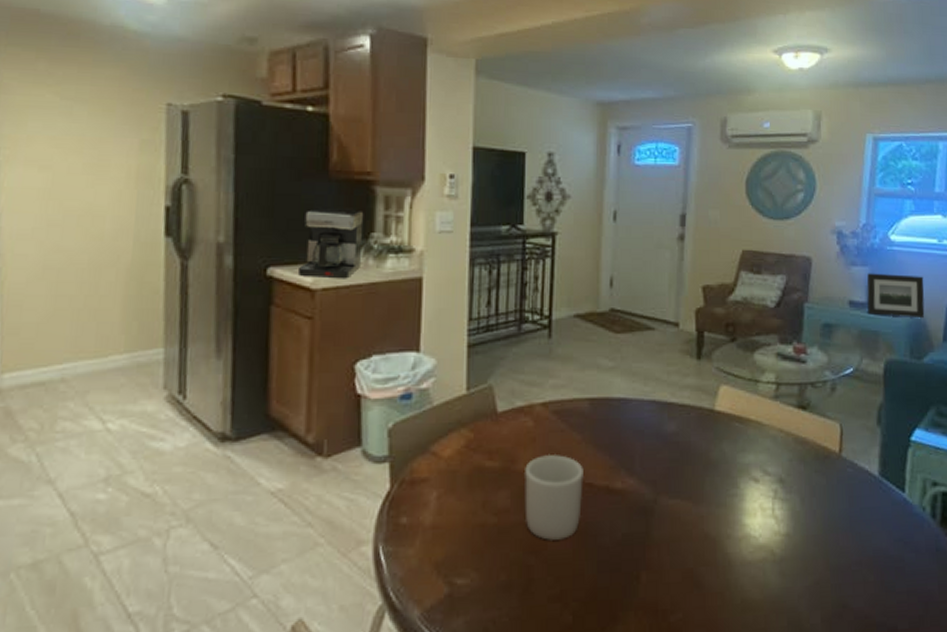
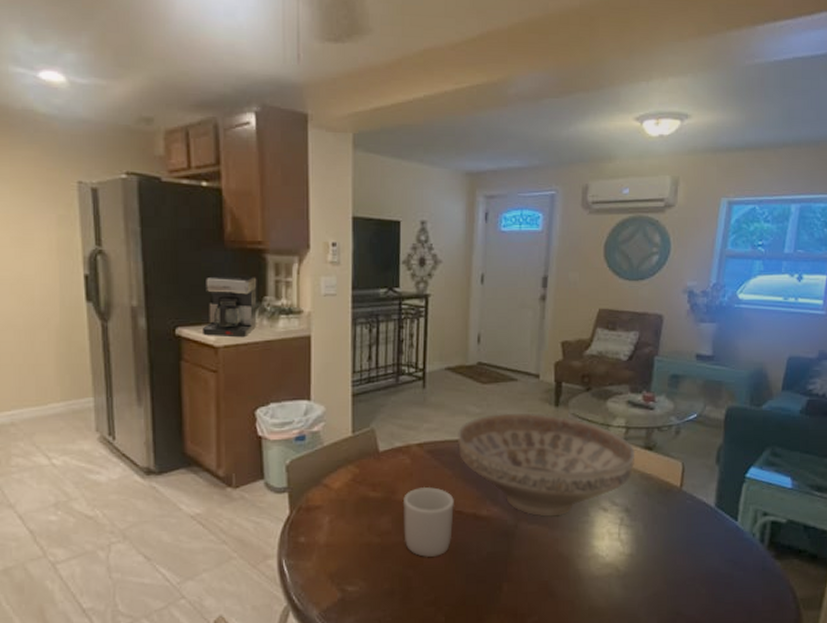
decorative bowl: none [588,367,788,489] -> present [458,413,636,517]
picture frame: present [867,273,925,319] -> none [713,329,768,370]

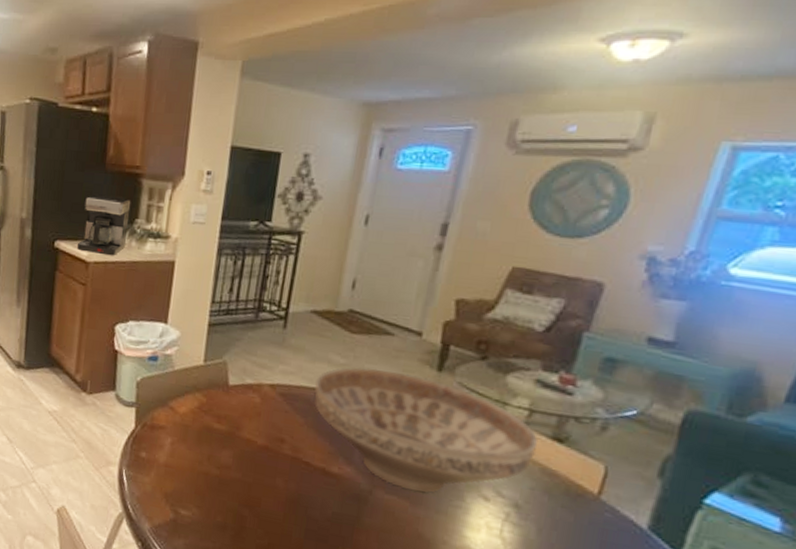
mug: present [402,486,454,557] -> none [243,429,303,503]

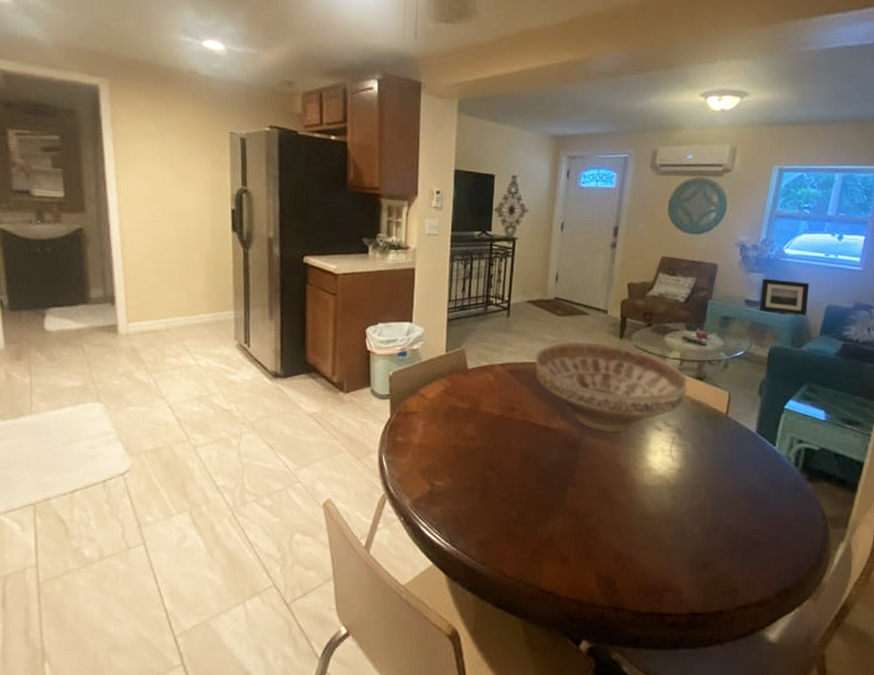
coffee maker: present [77,194,131,256] -> none [326,213,373,267]
picture frame: none [673,309,773,372] -> present [760,278,810,316]

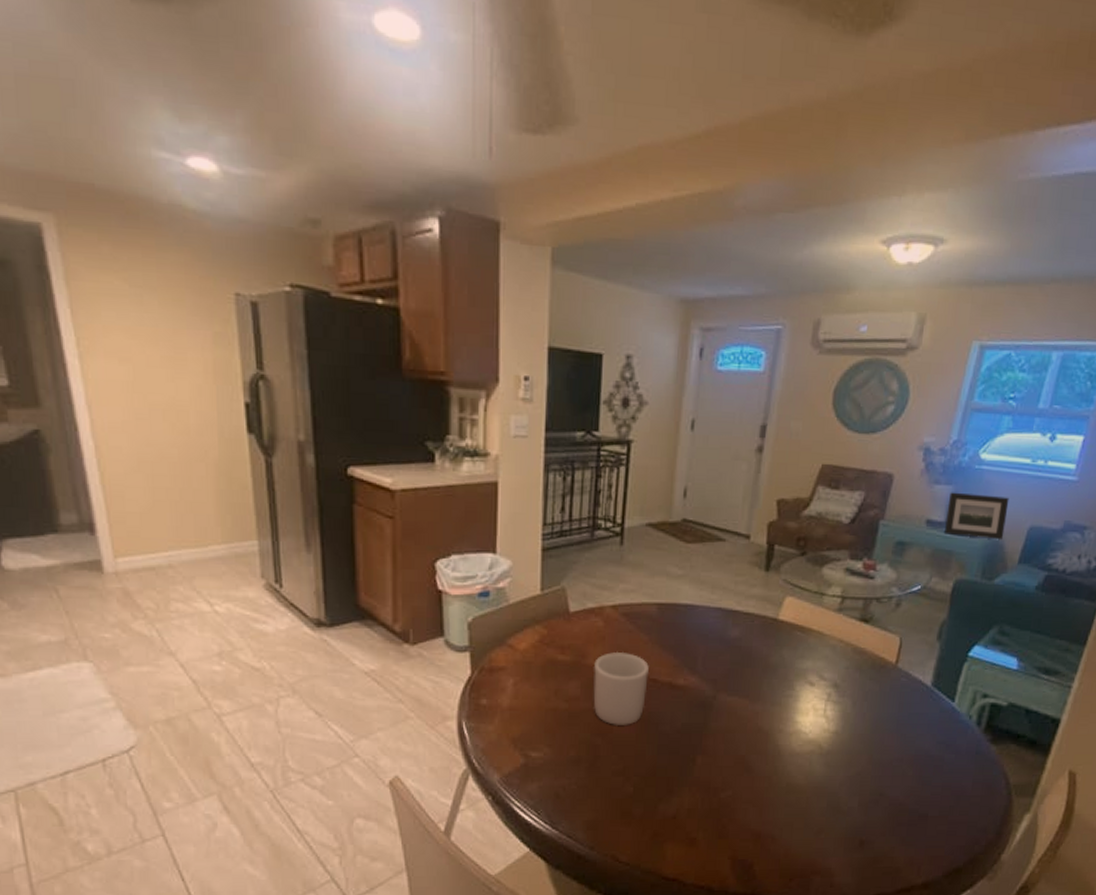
mug: none [485,400,529,461] -> present [593,651,649,725]
decorative bowl: present [535,341,688,433] -> none [656,576,850,689]

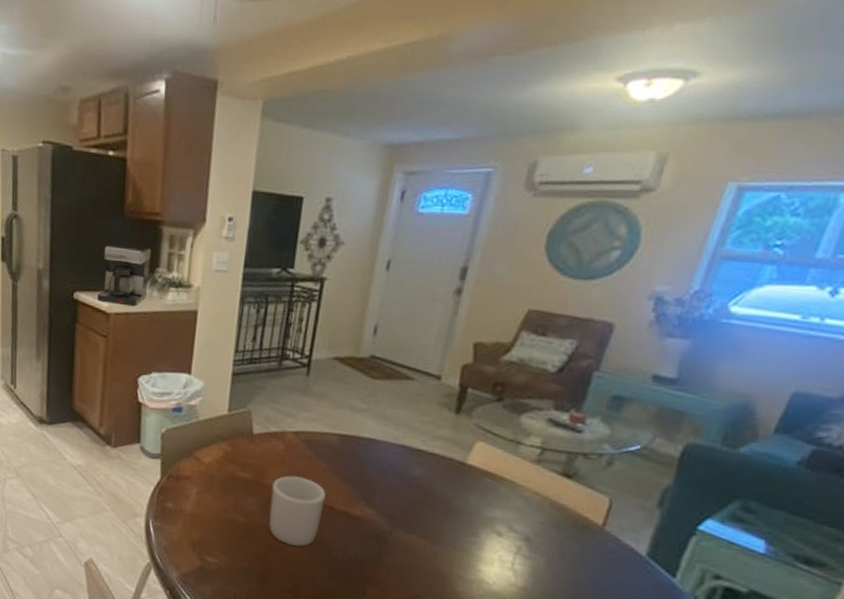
coffee maker: none [378,407,439,481] -> present [97,243,152,307]
picture frame: present [944,492,1009,540] -> none [675,346,767,405]

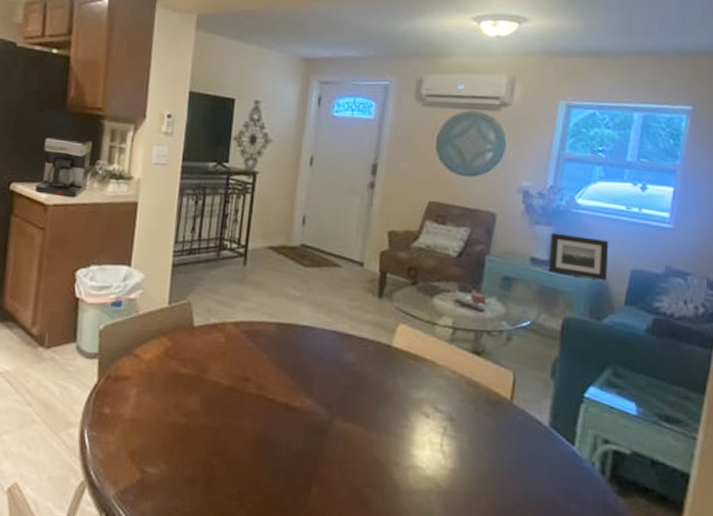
mug: present [268,475,326,547] -> none [211,368,267,446]
picture frame: none [675,346,767,405] -> present [549,232,609,281]

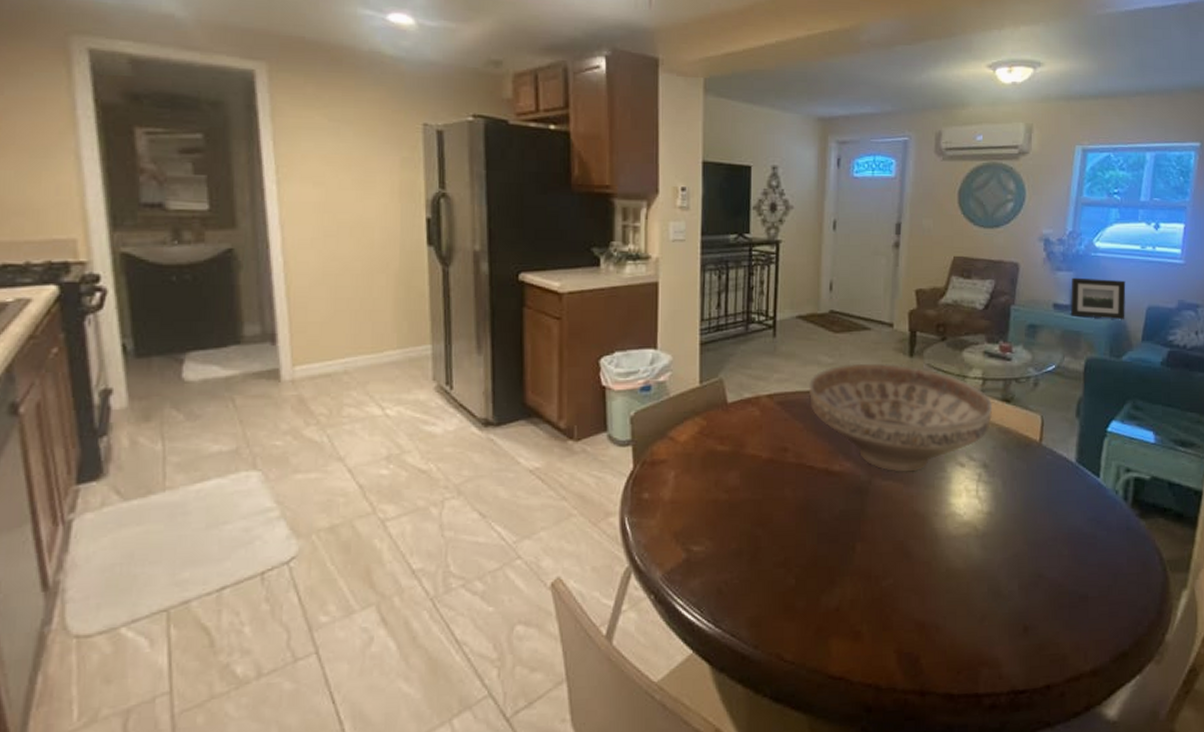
coffee maker: present [35,135,93,198] -> none [547,218,604,284]
decorative bowl: none [275,299,463,417] -> present [809,363,993,472]

